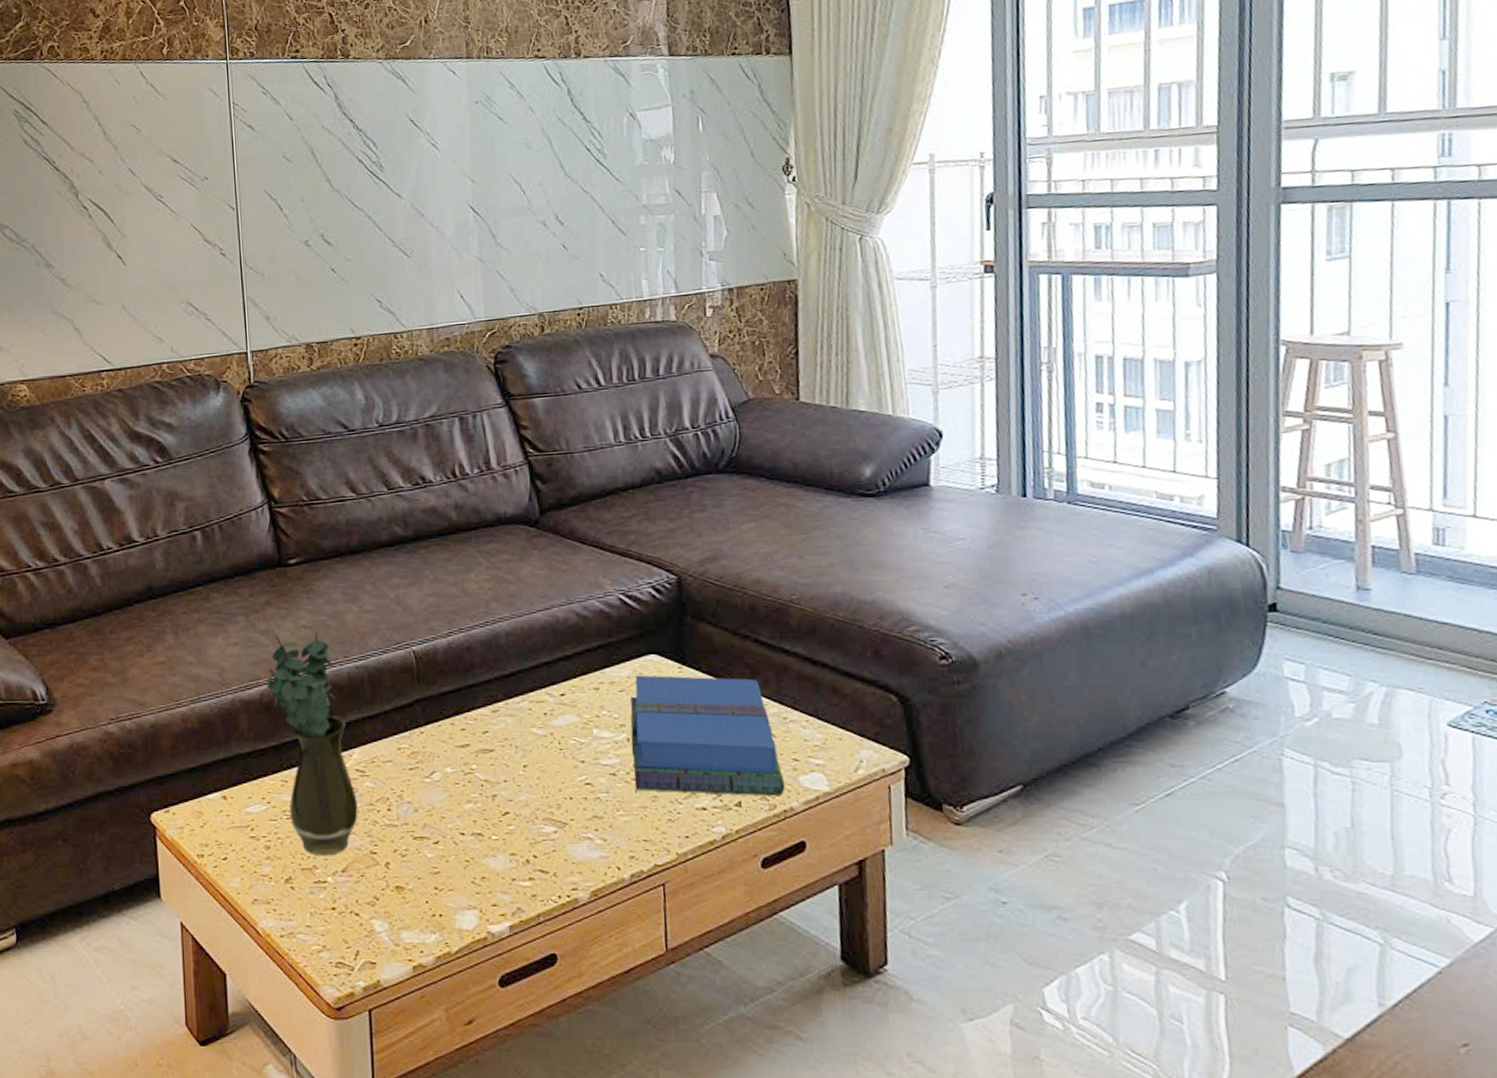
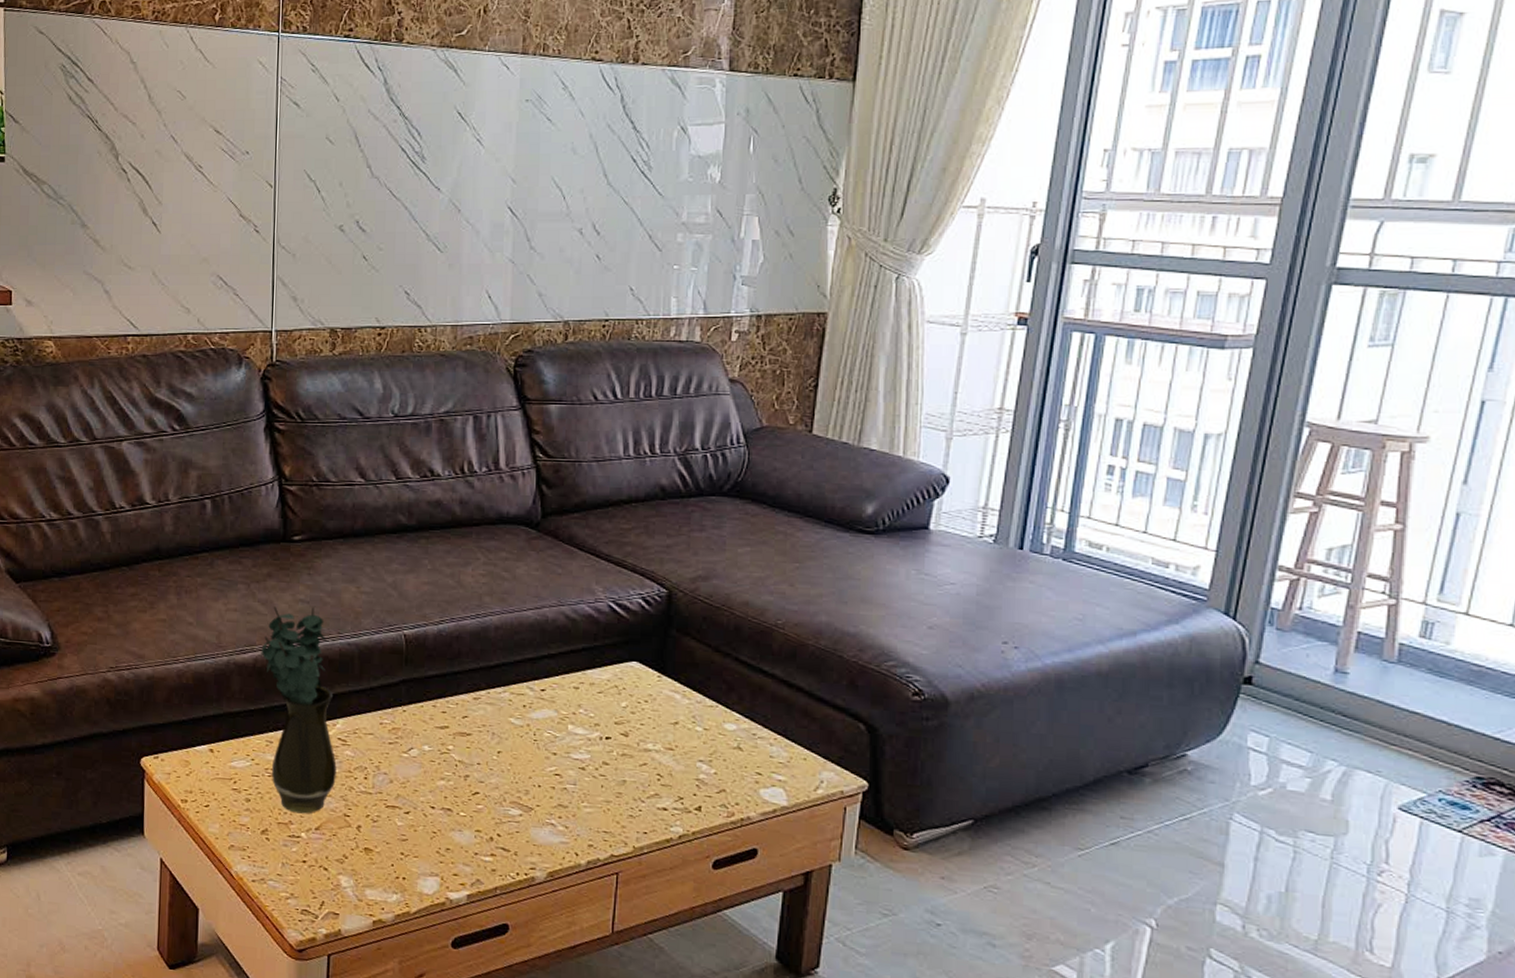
books: present [630,675,786,797] -> none [601,679,746,806]

